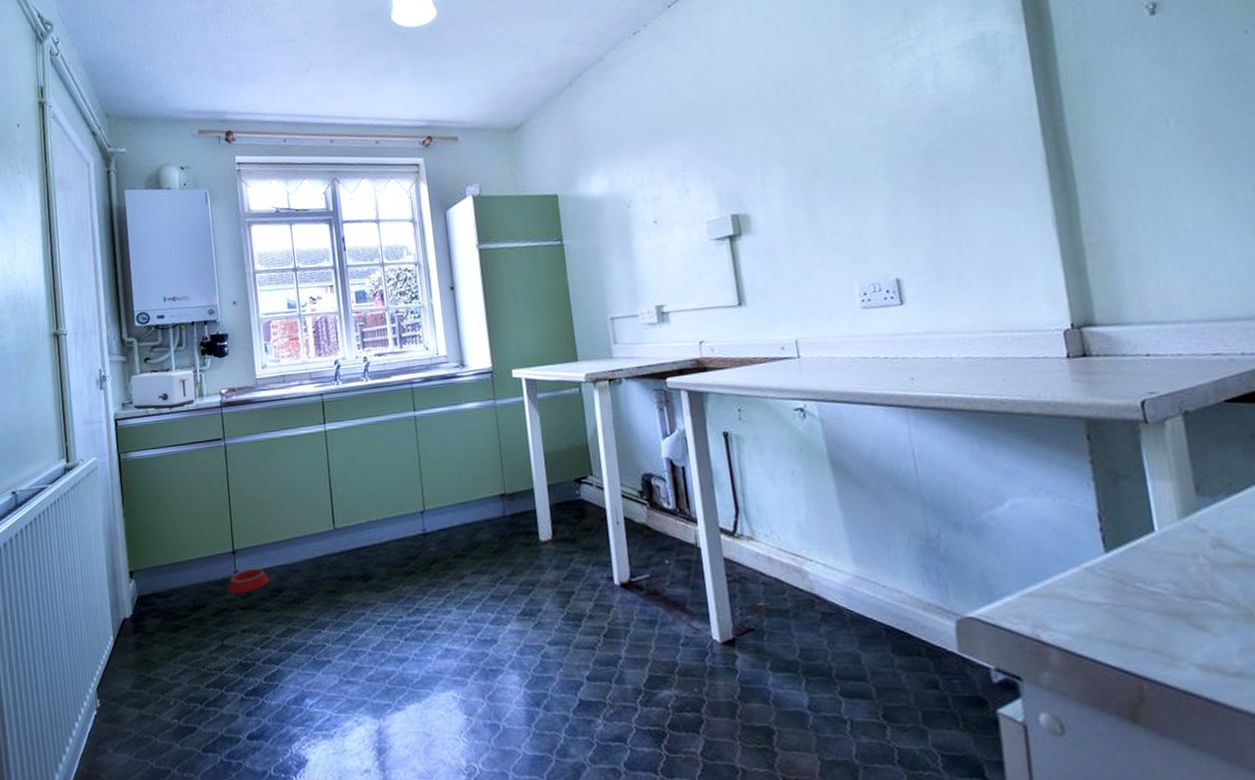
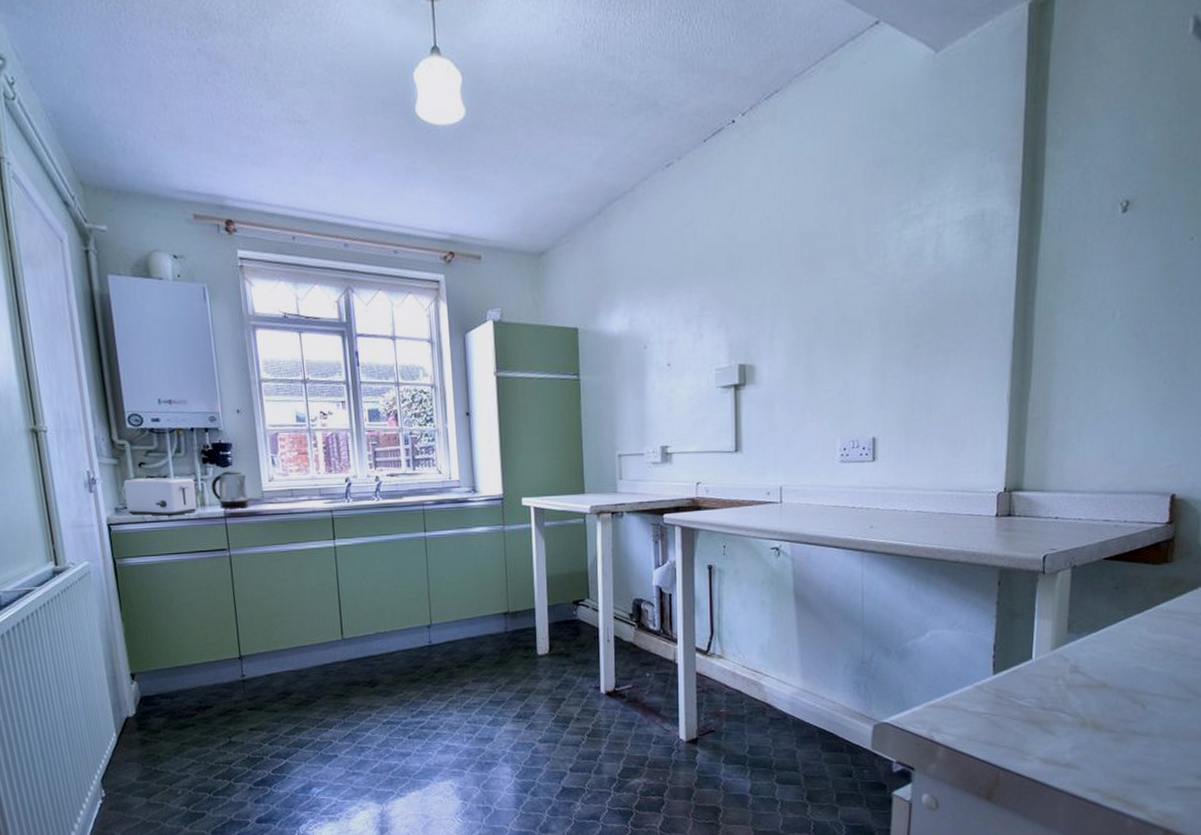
kettle: none [208,360,243,399] -> present [211,470,249,510]
pet bowl: present [226,568,270,594] -> none [233,673,278,696]

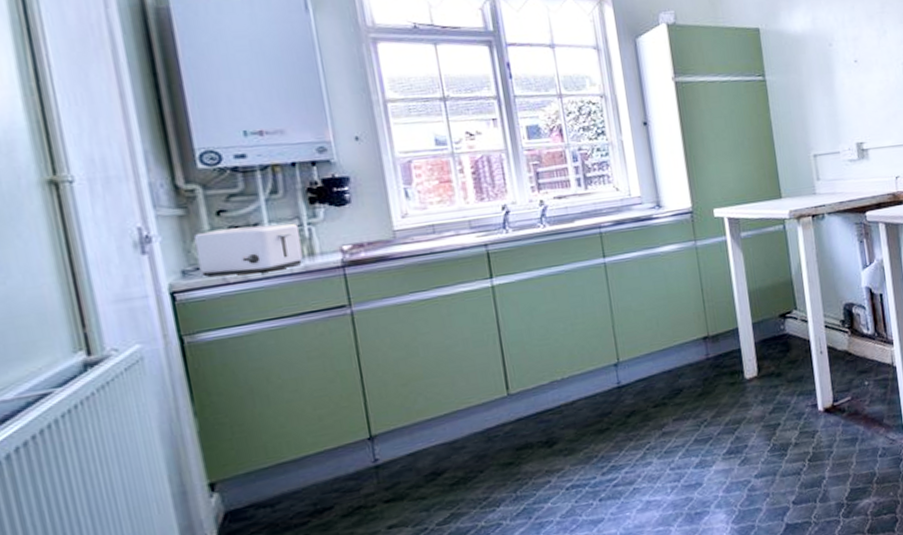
kettle: present [211,470,249,510] -> none [322,209,376,258]

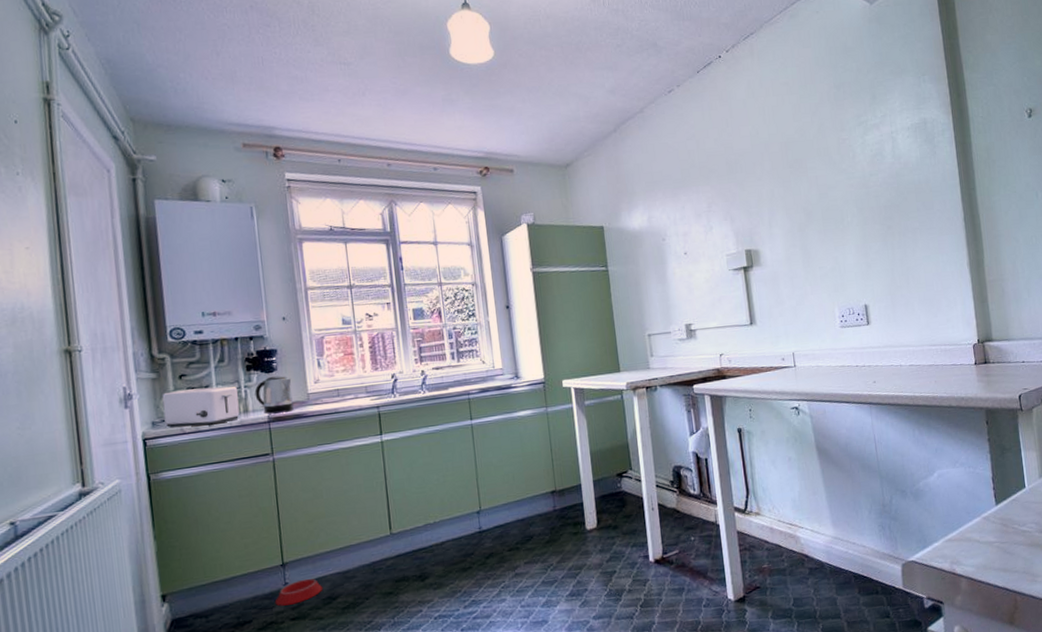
kettle: none [322,209,376,258] -> present [254,375,294,415]
pet bowl: none [362,451,425,487] -> present [274,578,323,606]

